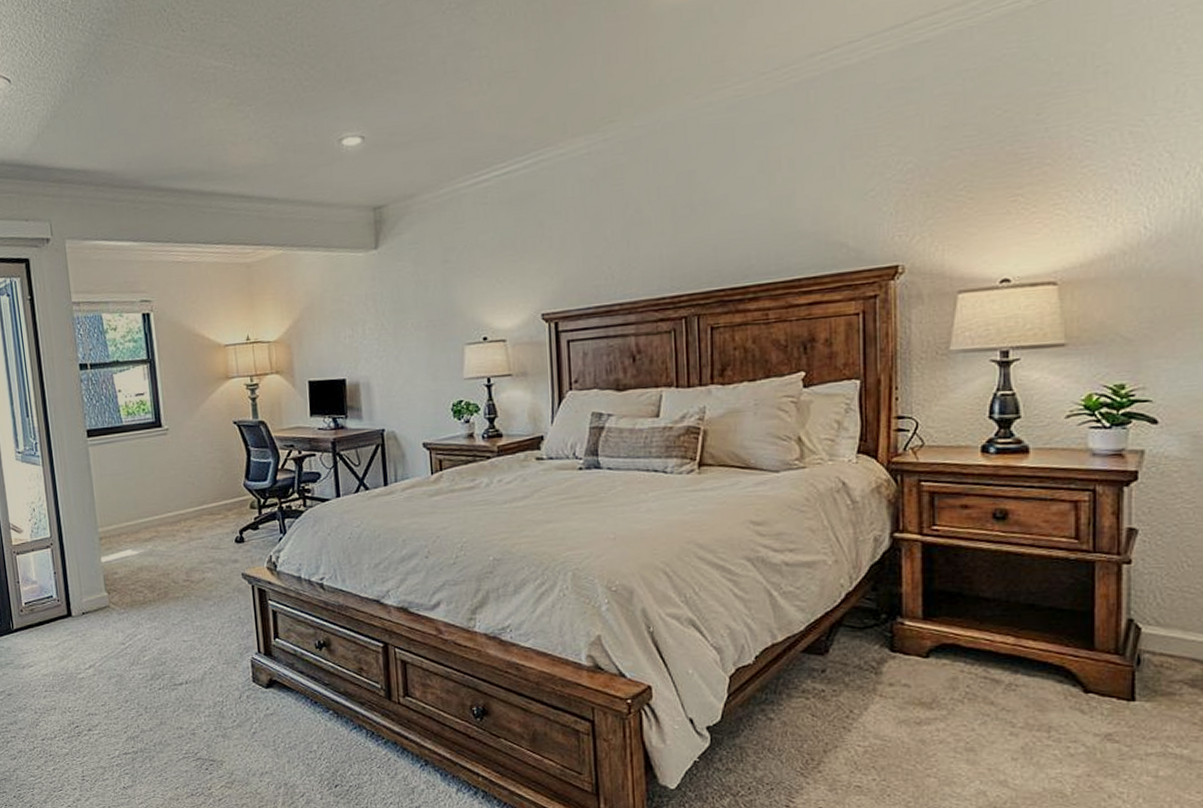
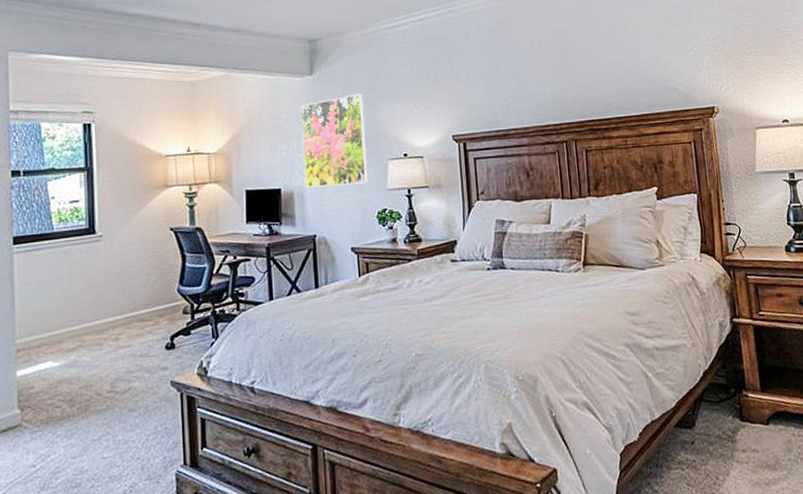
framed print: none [365,268,443,378] -> present [300,94,369,188]

